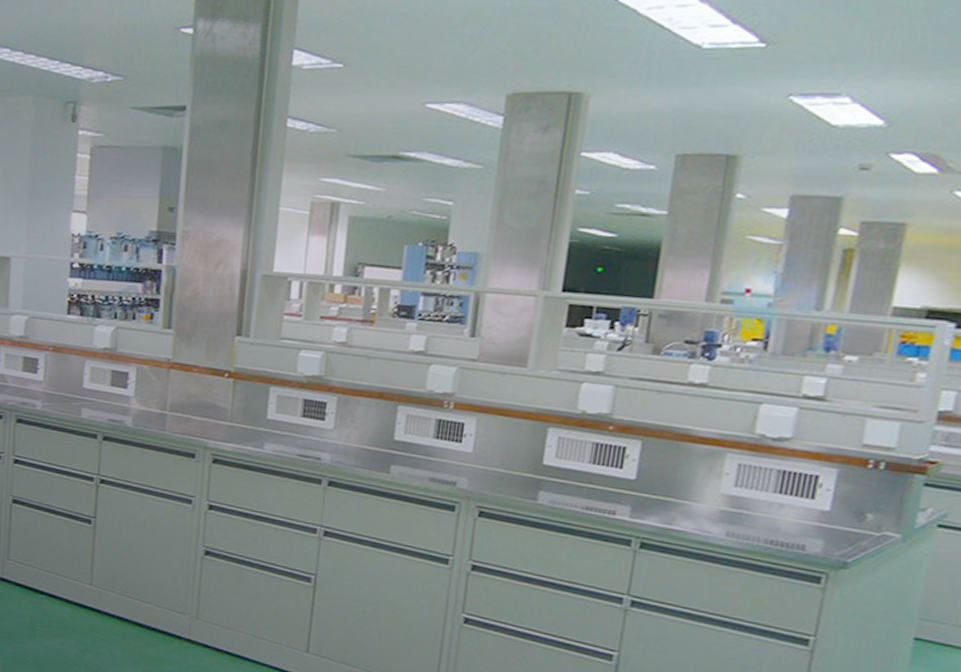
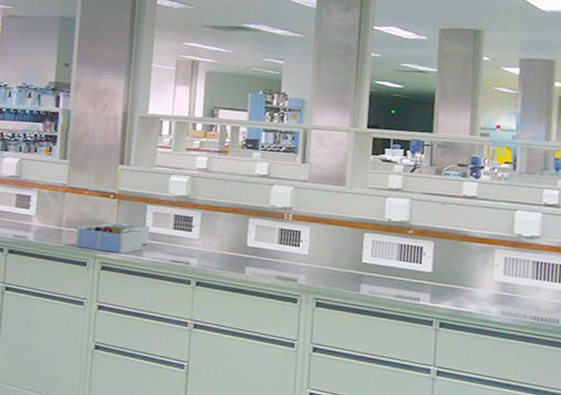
desk organizer: none [182,407,273,445] -> present [76,223,150,254]

